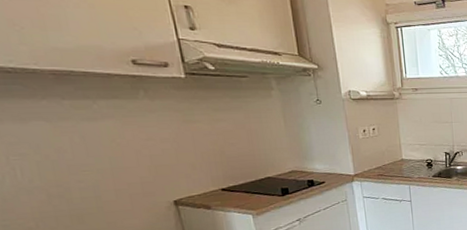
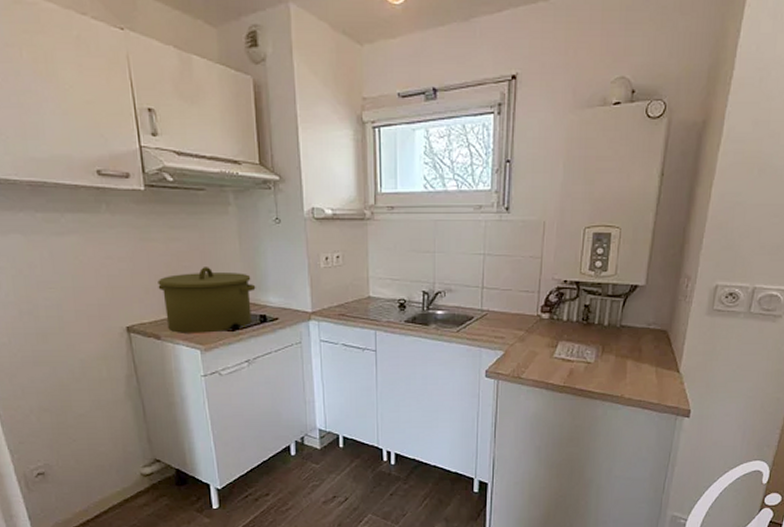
cooking pot: none [204,143,303,202] -> present [157,267,256,333]

